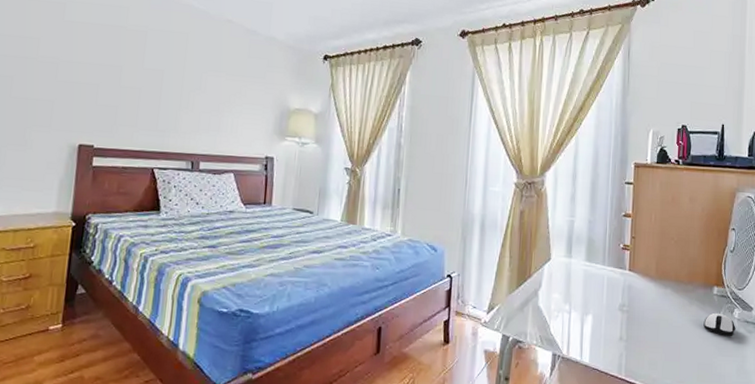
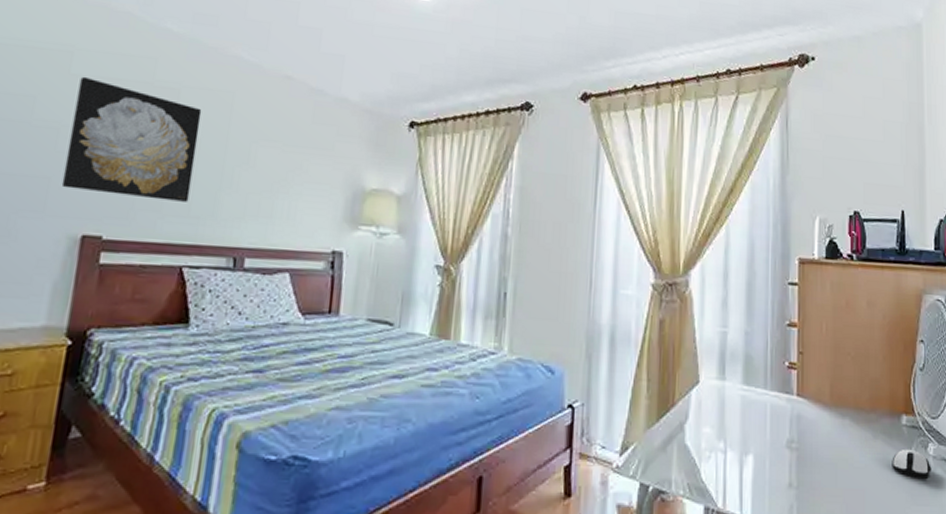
wall art: none [62,22,164,119] -> present [61,76,202,202]

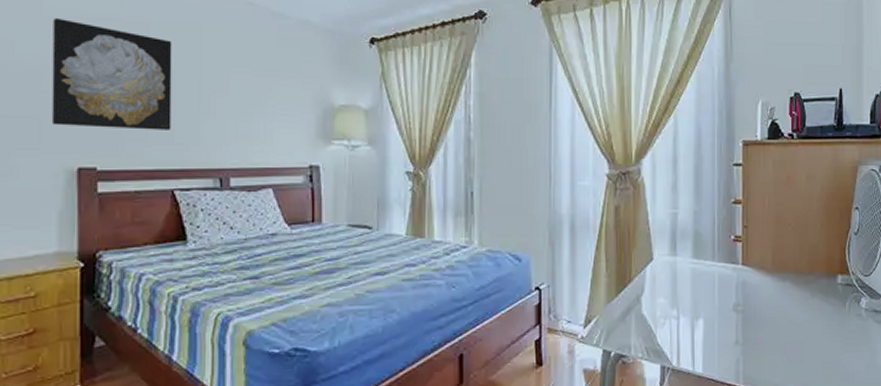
computer mouse: present [892,448,932,480] -> none [828,304,864,330]

